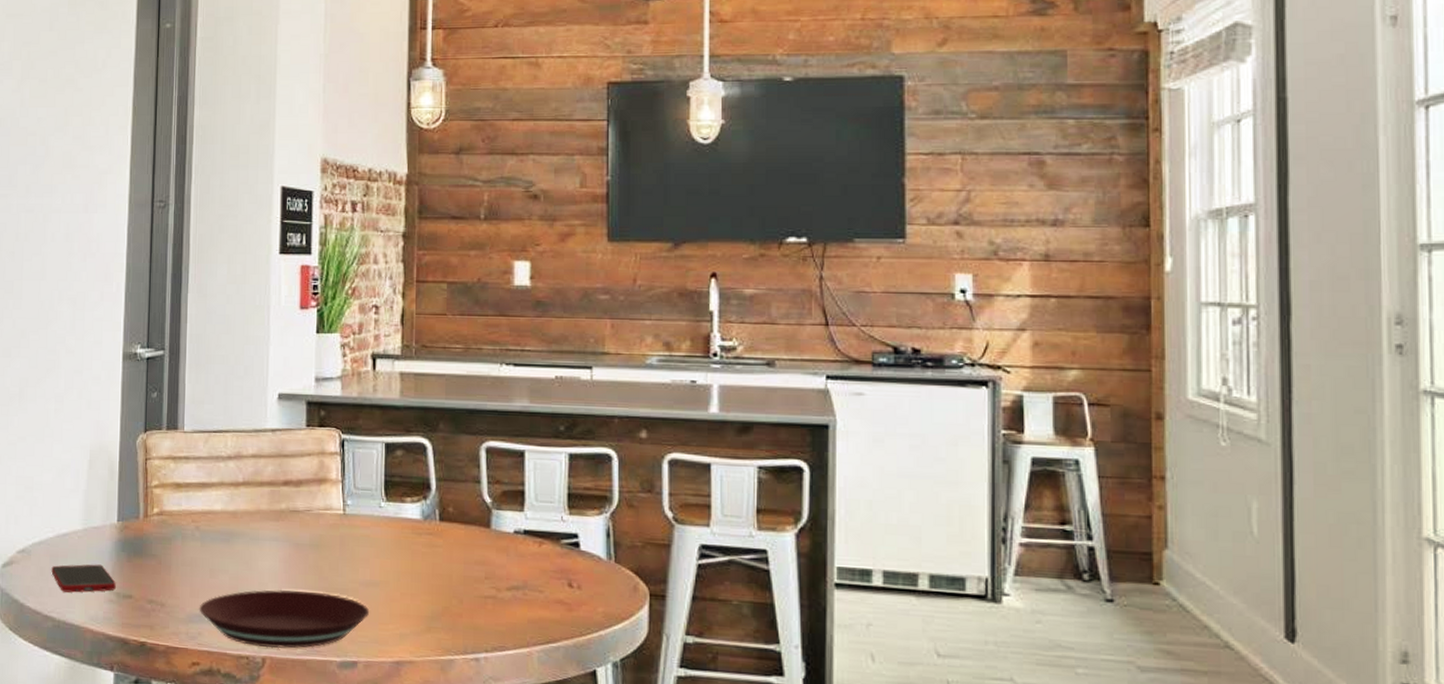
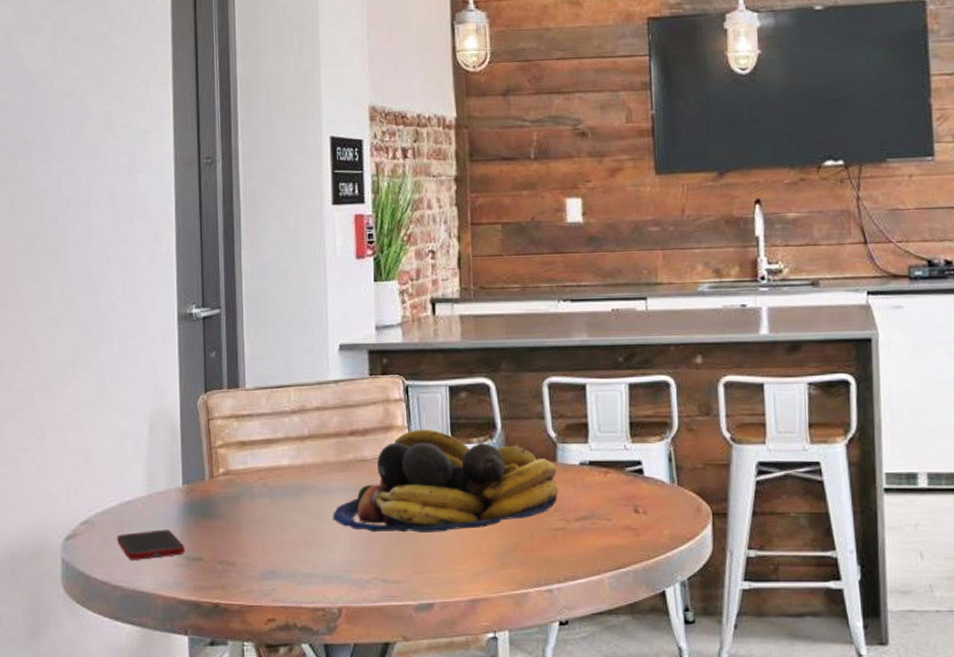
plate: present [199,590,370,649] -> none [271,538,443,598]
fruit bowl: none [262,484,492,590] -> present [333,428,559,533]

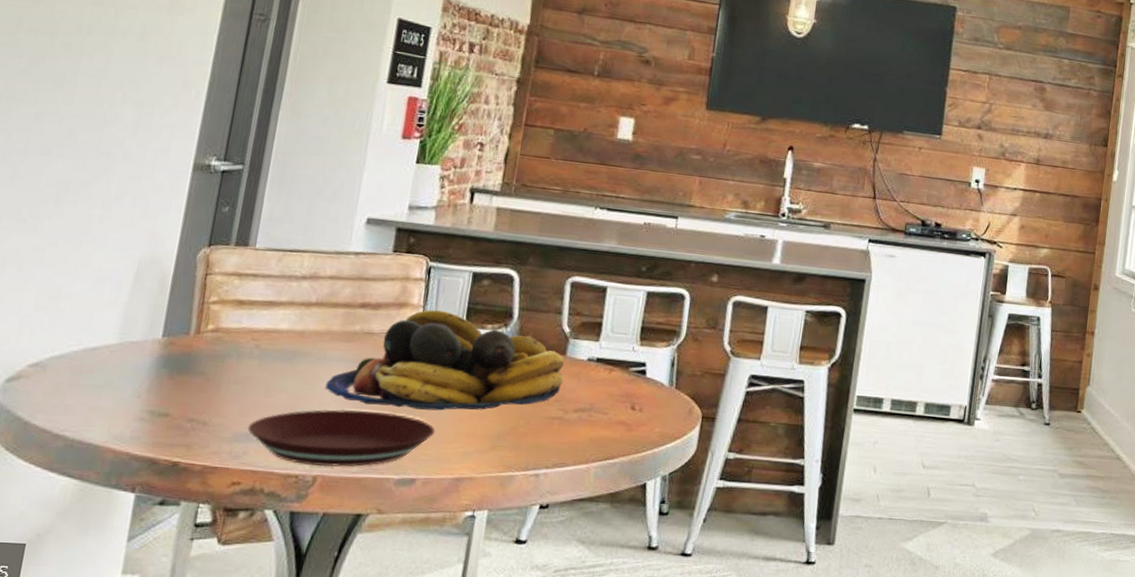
cell phone: present [117,529,185,560] -> none [70,380,151,411]
plate: none [271,538,443,598] -> present [247,409,436,468]

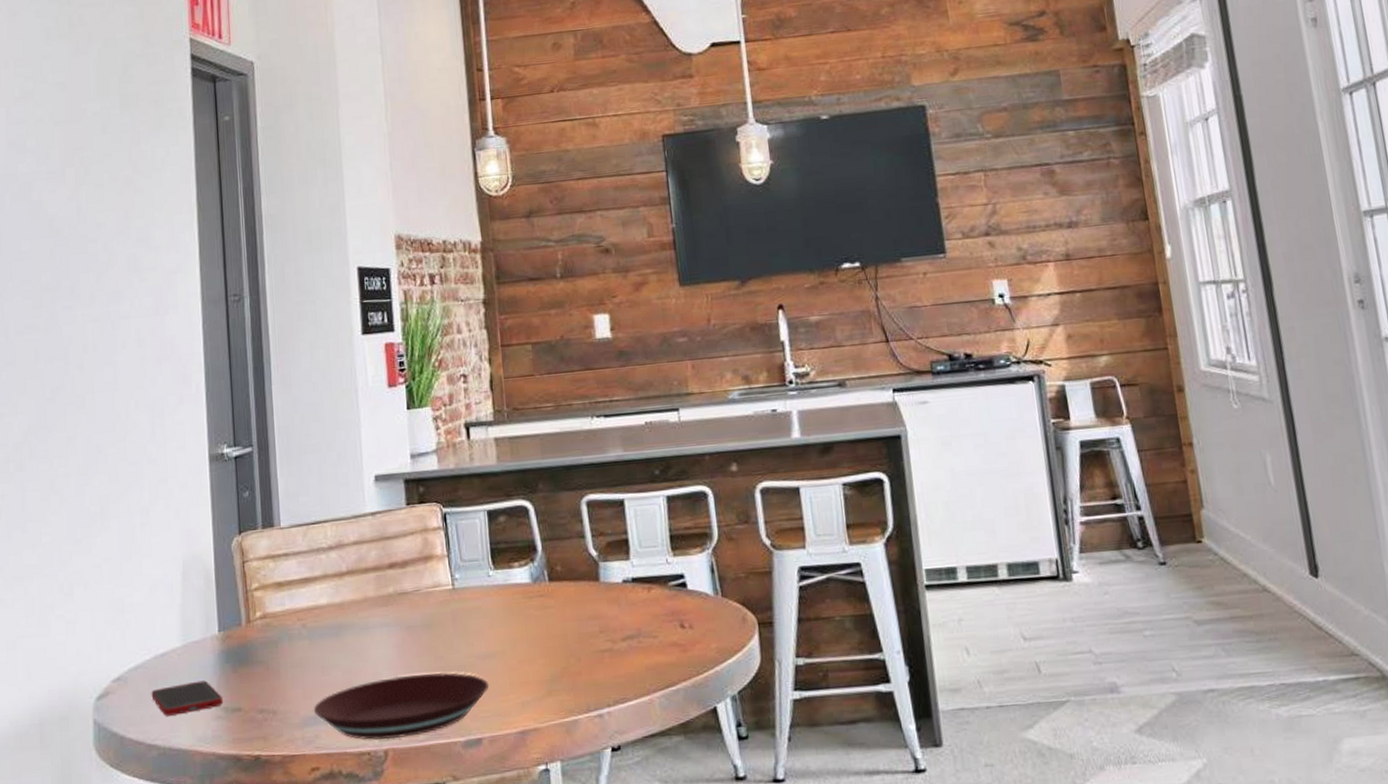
cell phone: none [70,380,151,411] -> present [151,680,223,716]
fruit bowl: present [325,309,564,411] -> none [375,556,604,668]

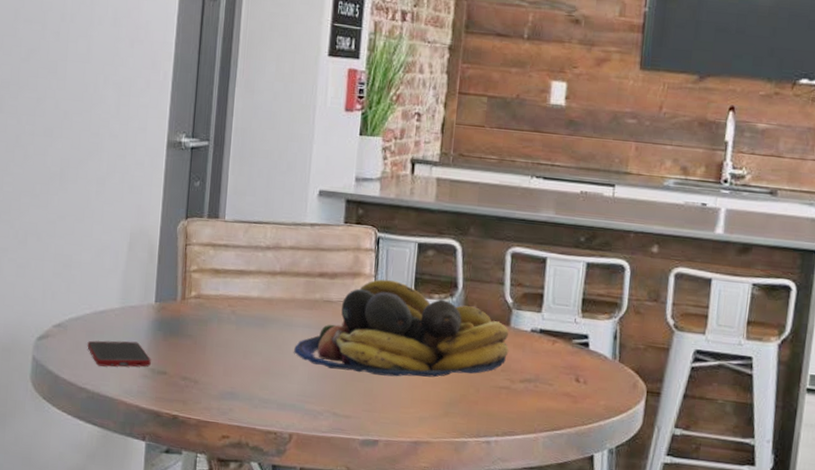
plate: present [313,672,489,740] -> none [231,372,393,427]
fruit bowl: none [375,556,604,668] -> present [294,279,509,378]

